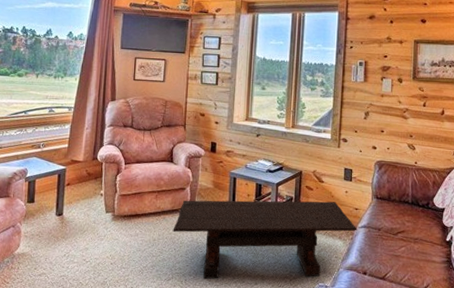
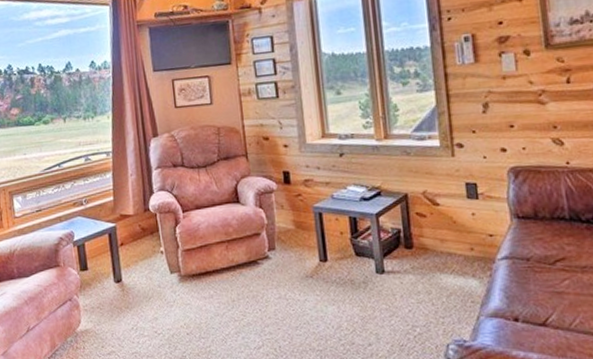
coffee table: present [173,200,357,279] -> none [253,229,497,343]

